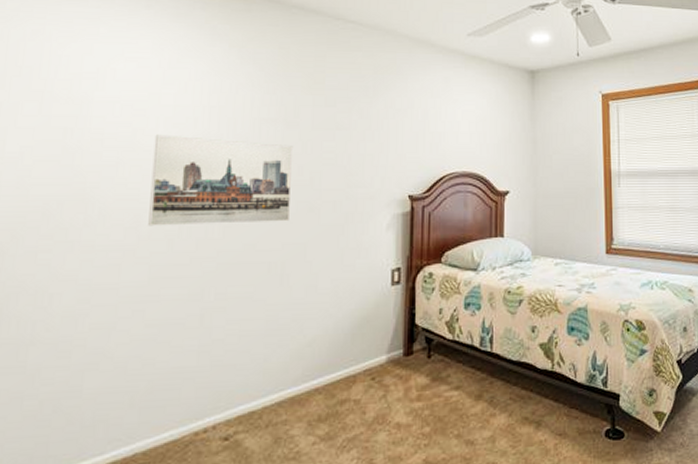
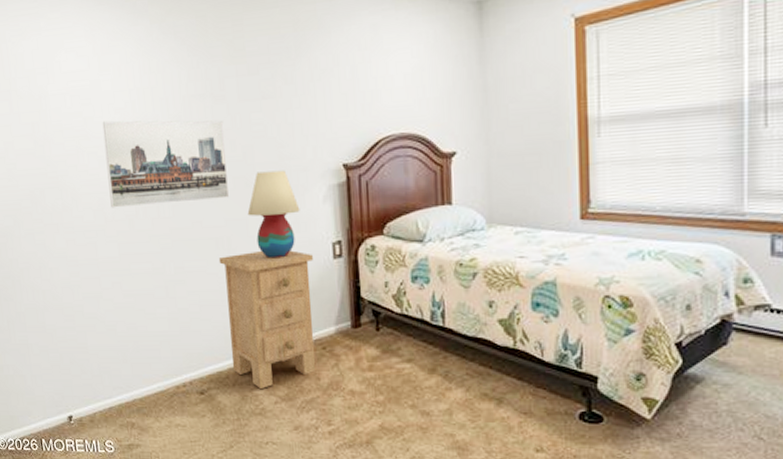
nightstand: none [268,276,371,428] -> present [218,250,315,388]
table lamp: none [307,197,363,285] -> present [247,170,300,259]

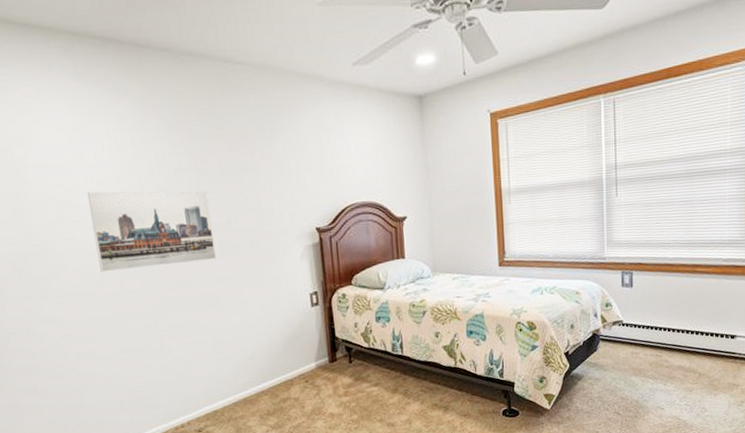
nightstand: present [218,250,315,388] -> none [209,302,300,421]
table lamp: present [247,170,300,259] -> none [234,234,281,310]

